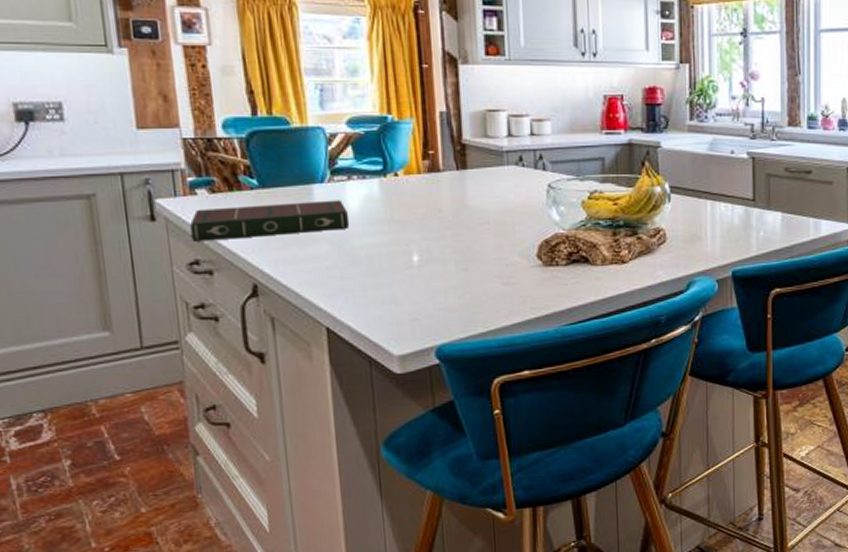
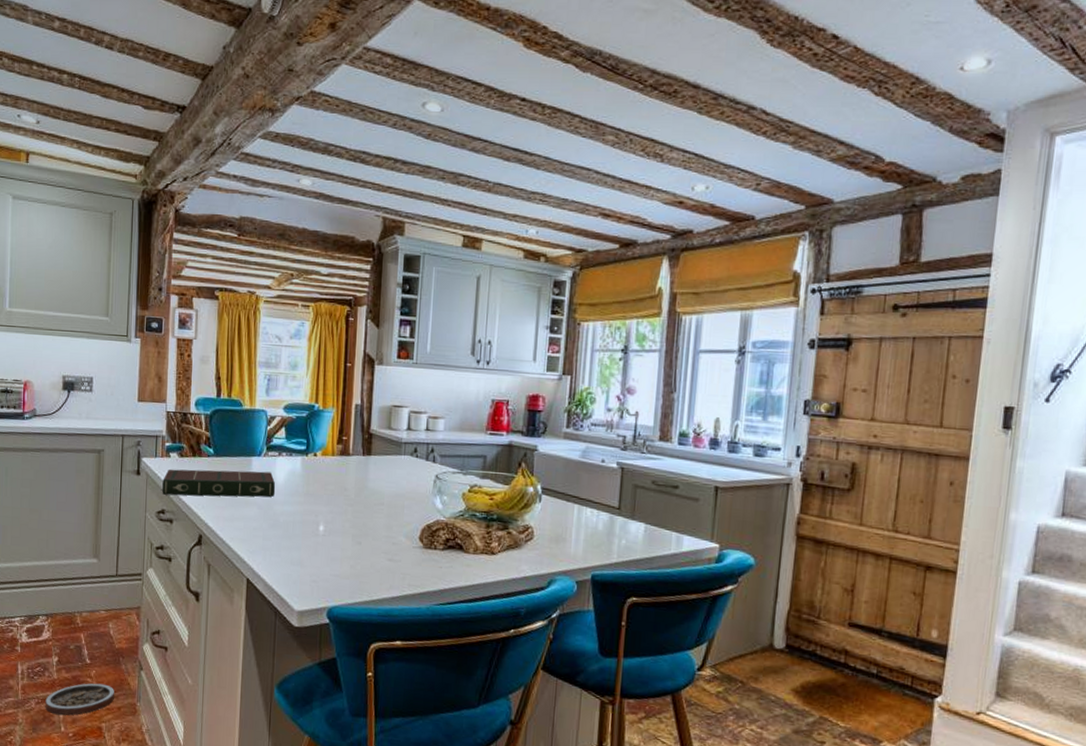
pet bowl: none [60,480,164,529] -> present [45,683,114,715]

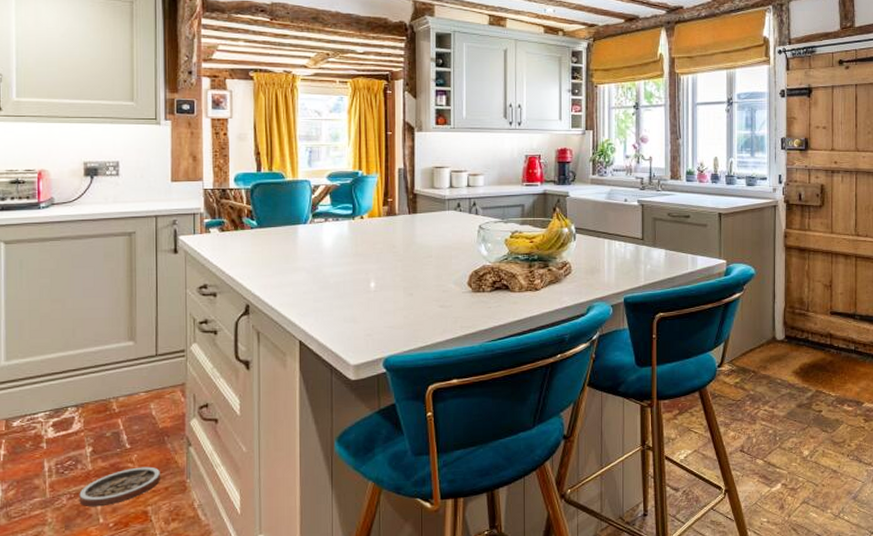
book: present [162,469,275,497] -> none [203,238,323,270]

